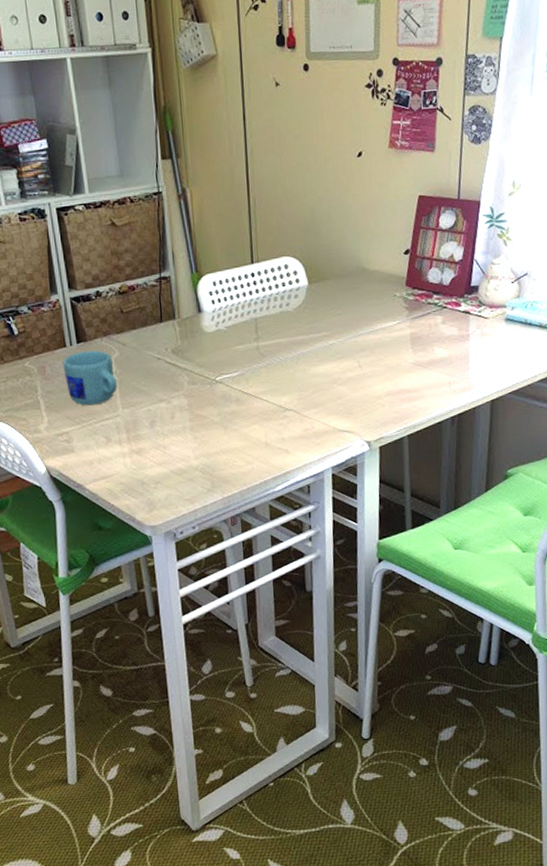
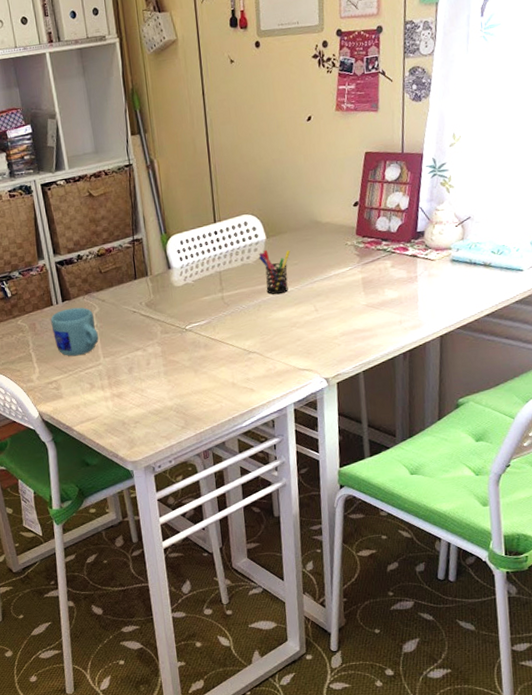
pen holder: none [299,296,334,347] -> present [258,249,290,295]

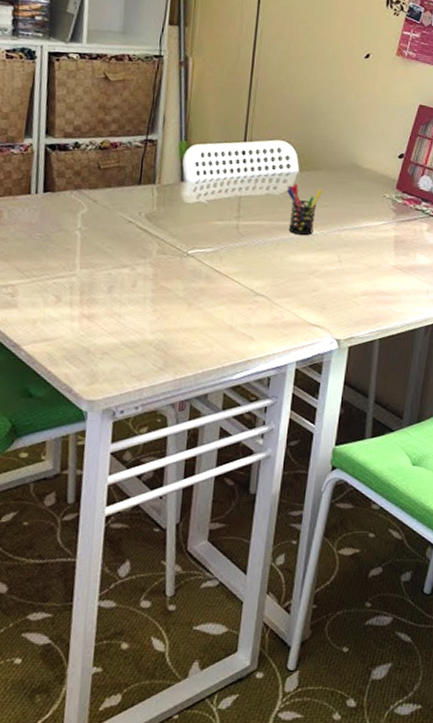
mug: present [50,307,99,357] -> none [22,201,80,261]

